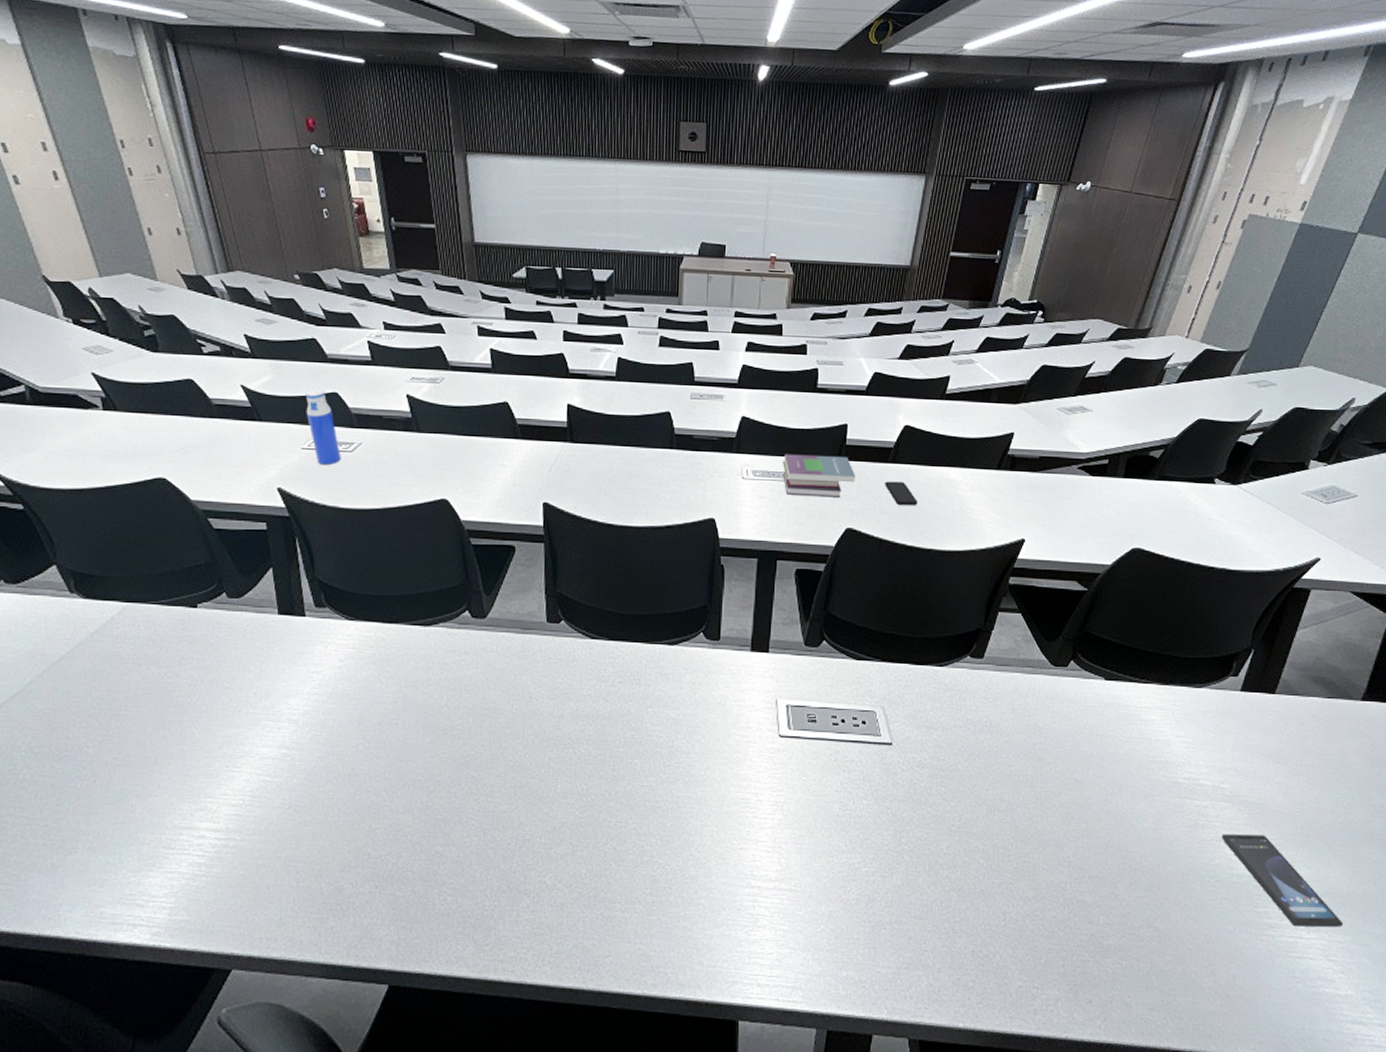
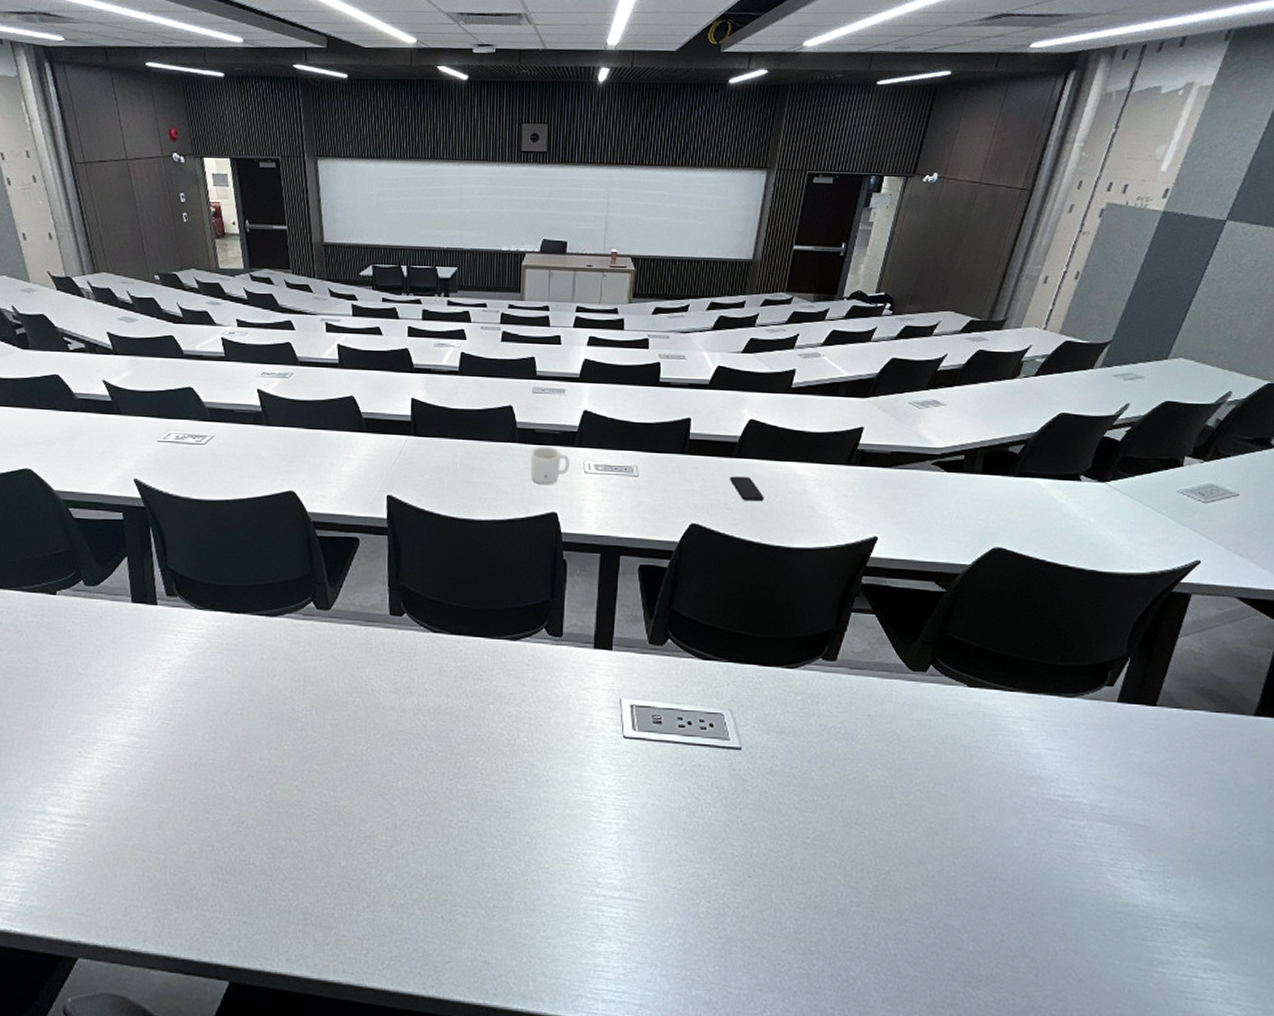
water bottle: present [305,389,342,464] -> none [162,384,195,457]
mug: none [688,453,728,491] -> present [530,446,570,485]
books: present [783,454,856,498] -> none [625,448,700,492]
smartphone: present [1221,834,1344,928] -> none [1101,857,1245,967]

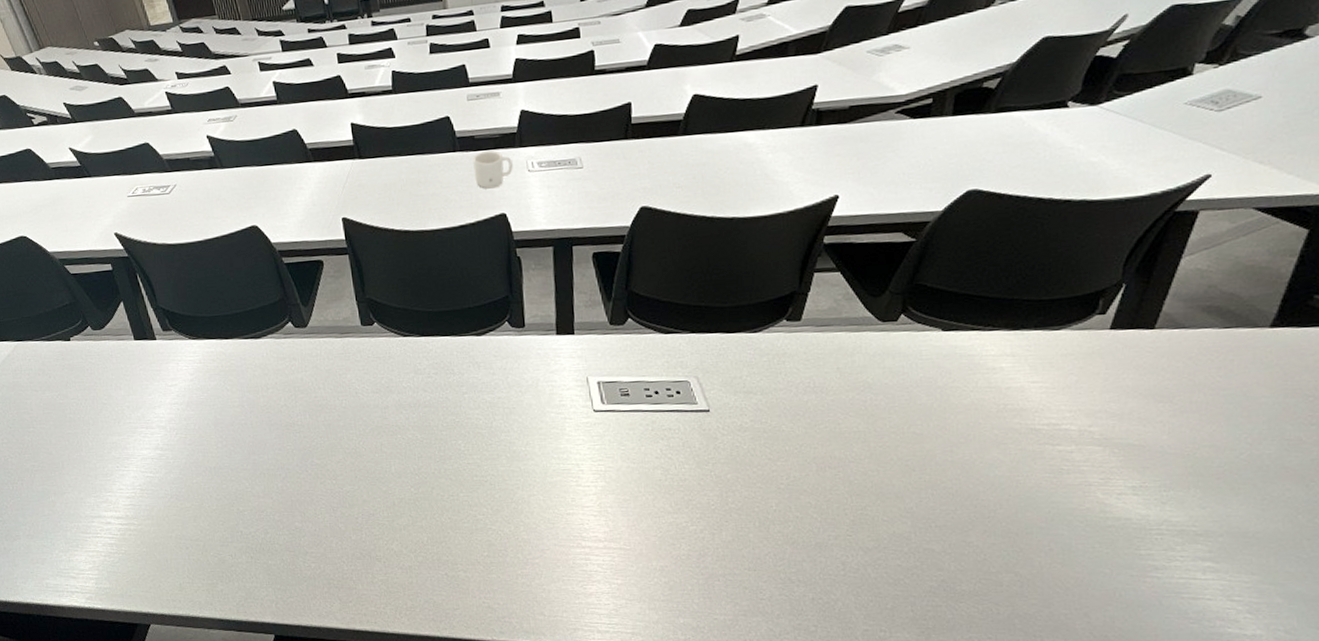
smartphone: present [730,476,764,501] -> none [677,153,715,177]

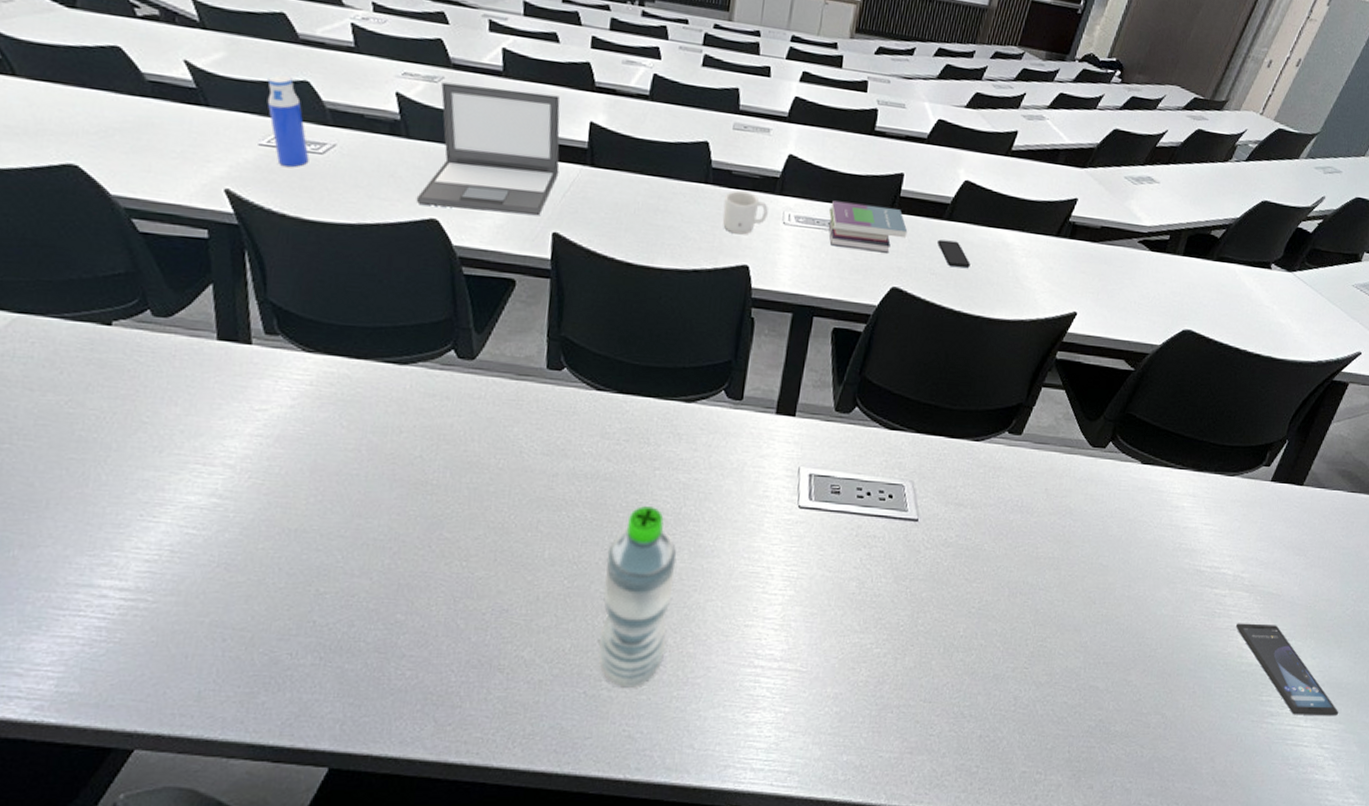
water bottle: none [122,142,162,208] -> present [267,74,310,167]
laptop: none [236,108,337,216] -> present [416,82,560,215]
water bottle: none [440,424,504,569] -> present [598,506,677,688]
books: none [568,136,646,181] -> present [829,200,908,253]
smartphone: none [677,153,715,177] -> present [937,239,970,268]
smartphone: none [1091,477,1249,568] -> present [1235,623,1339,716]

